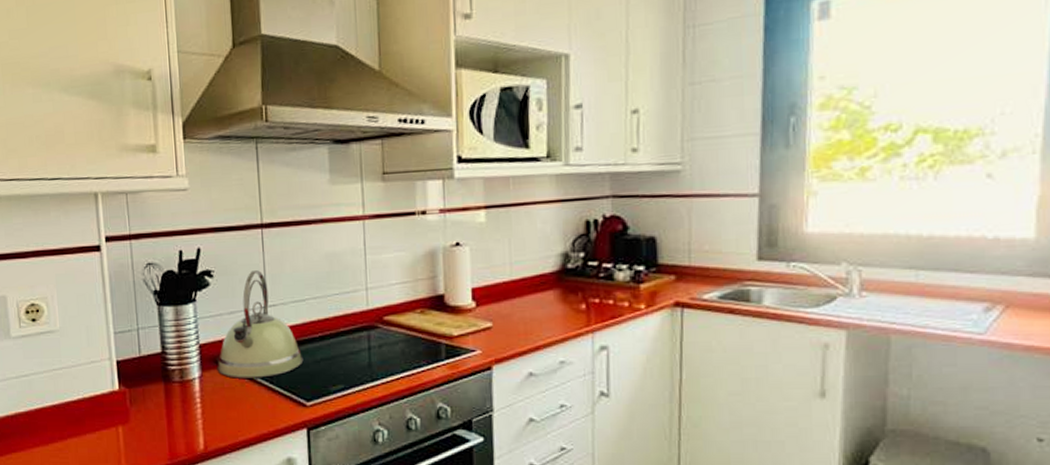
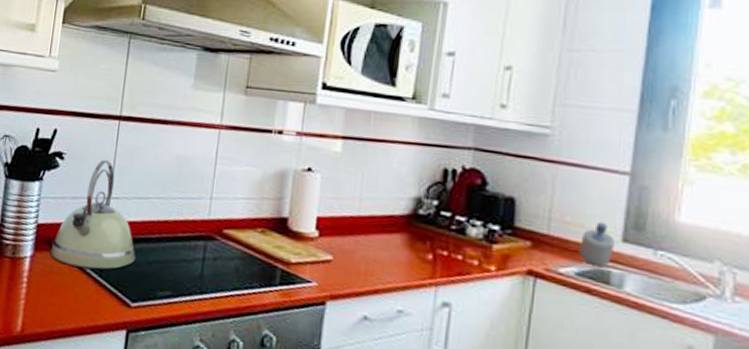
soap dispenser: none [718,245,751,287] -> present [578,221,614,266]

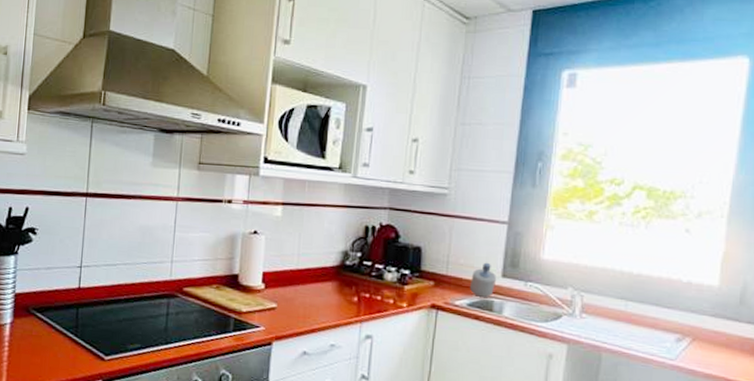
kettle: present [49,160,136,270] -> none [28,233,108,331]

